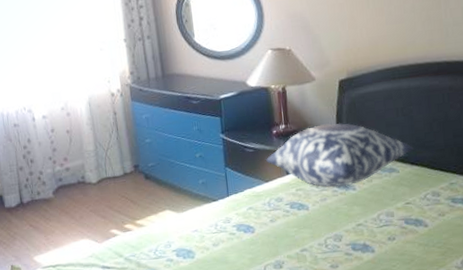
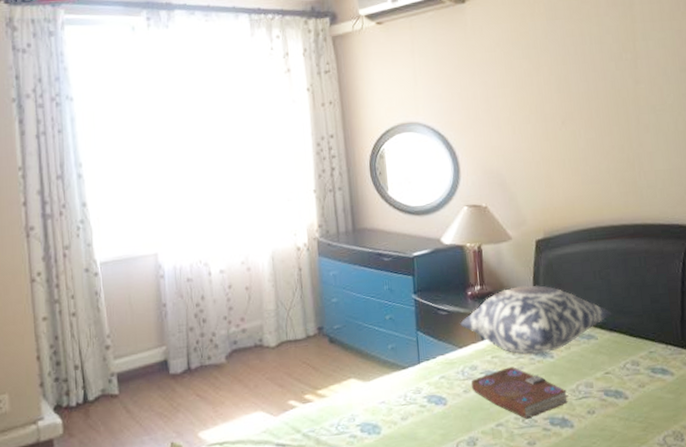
book: none [277,198,371,245] -> present [471,367,570,419]

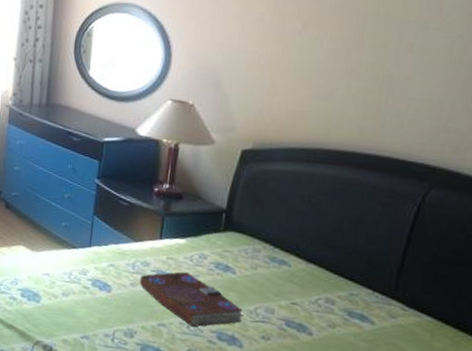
cushion: present [460,285,612,354] -> none [140,193,315,268]

